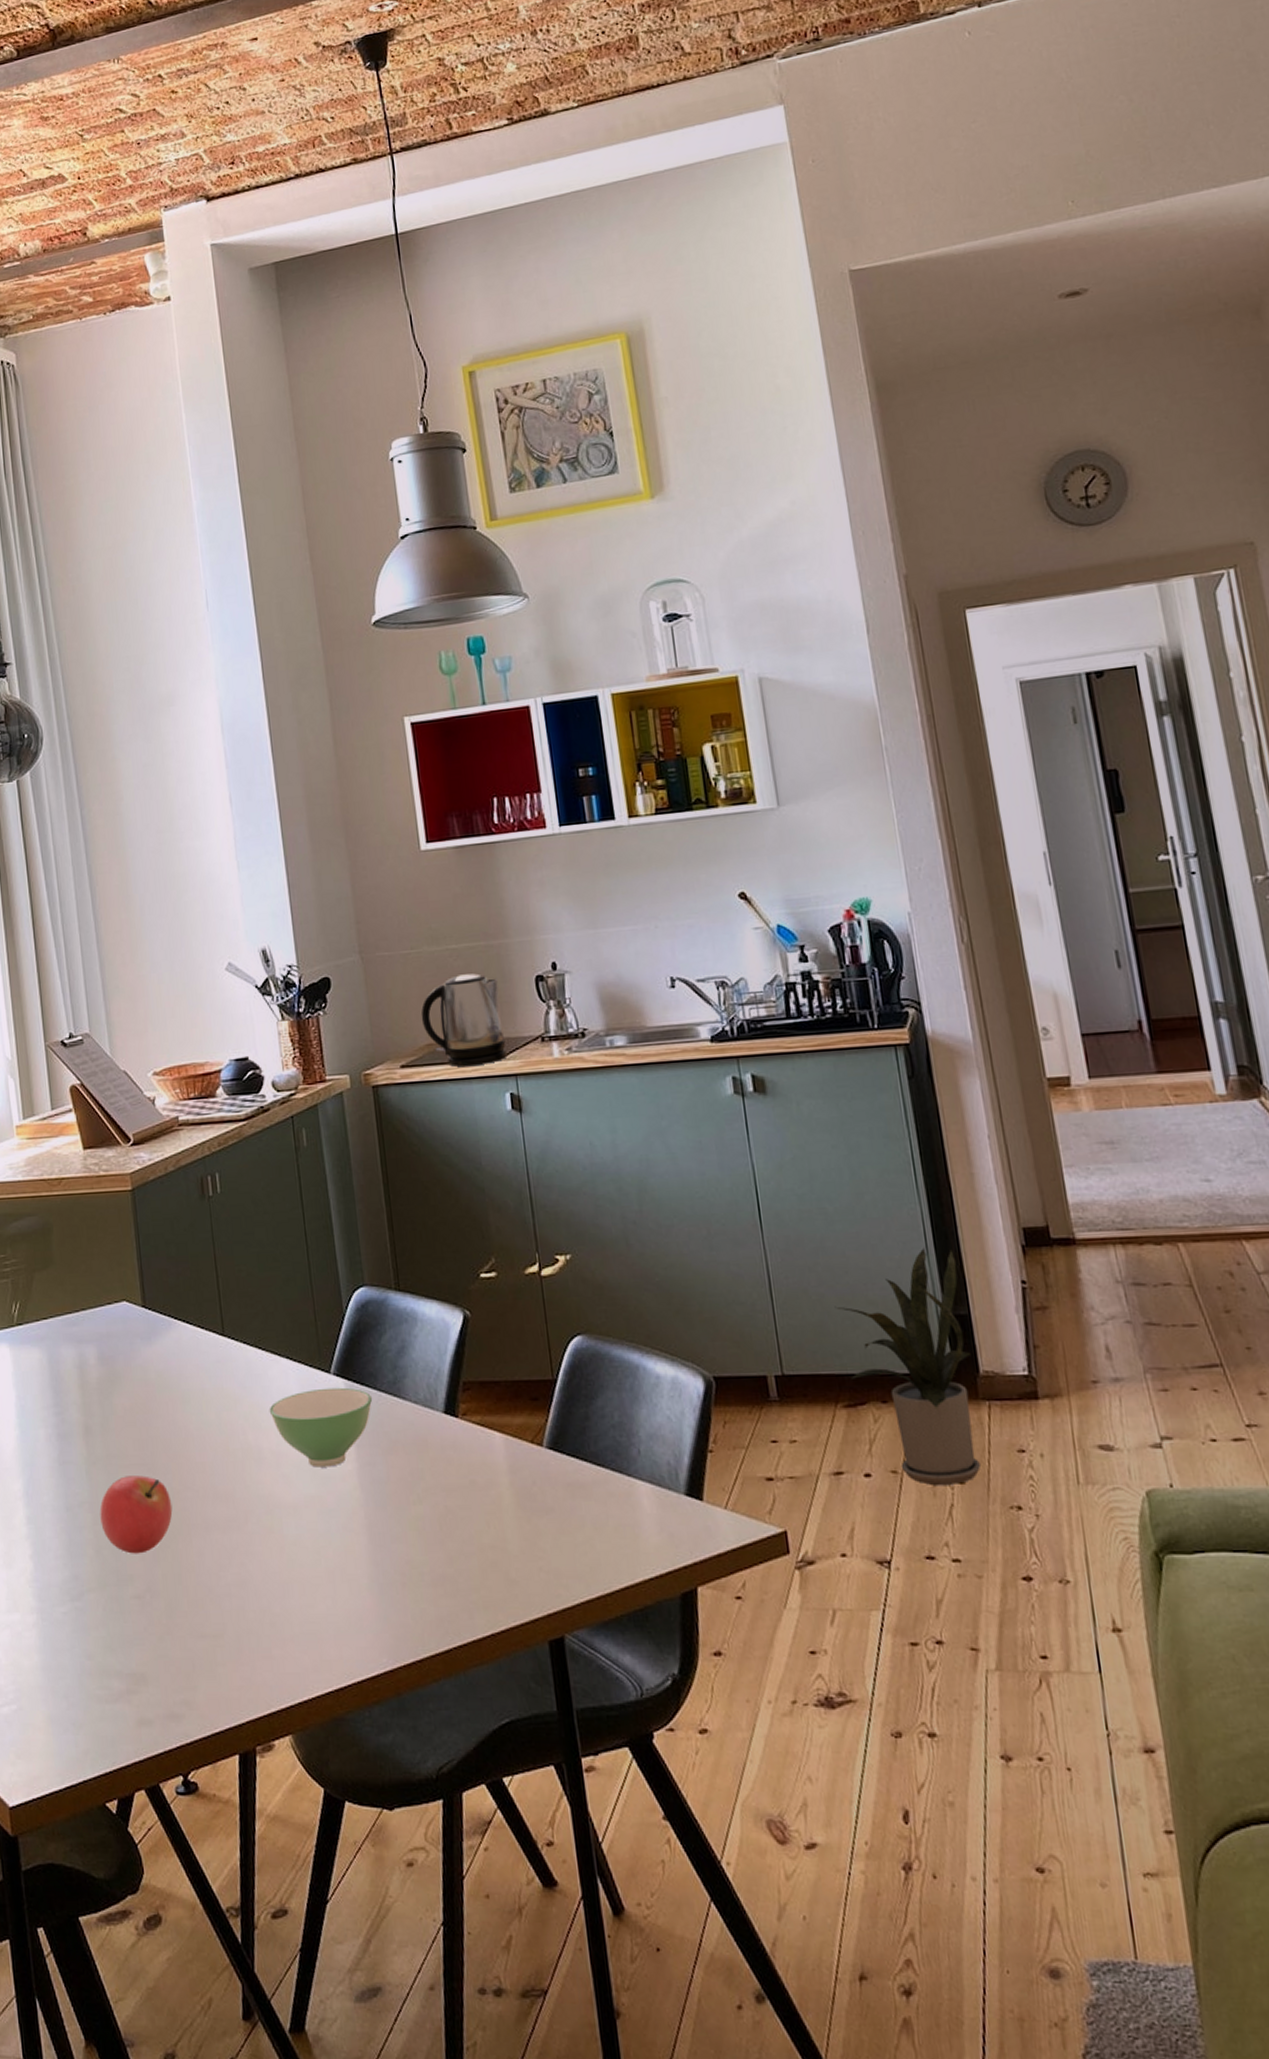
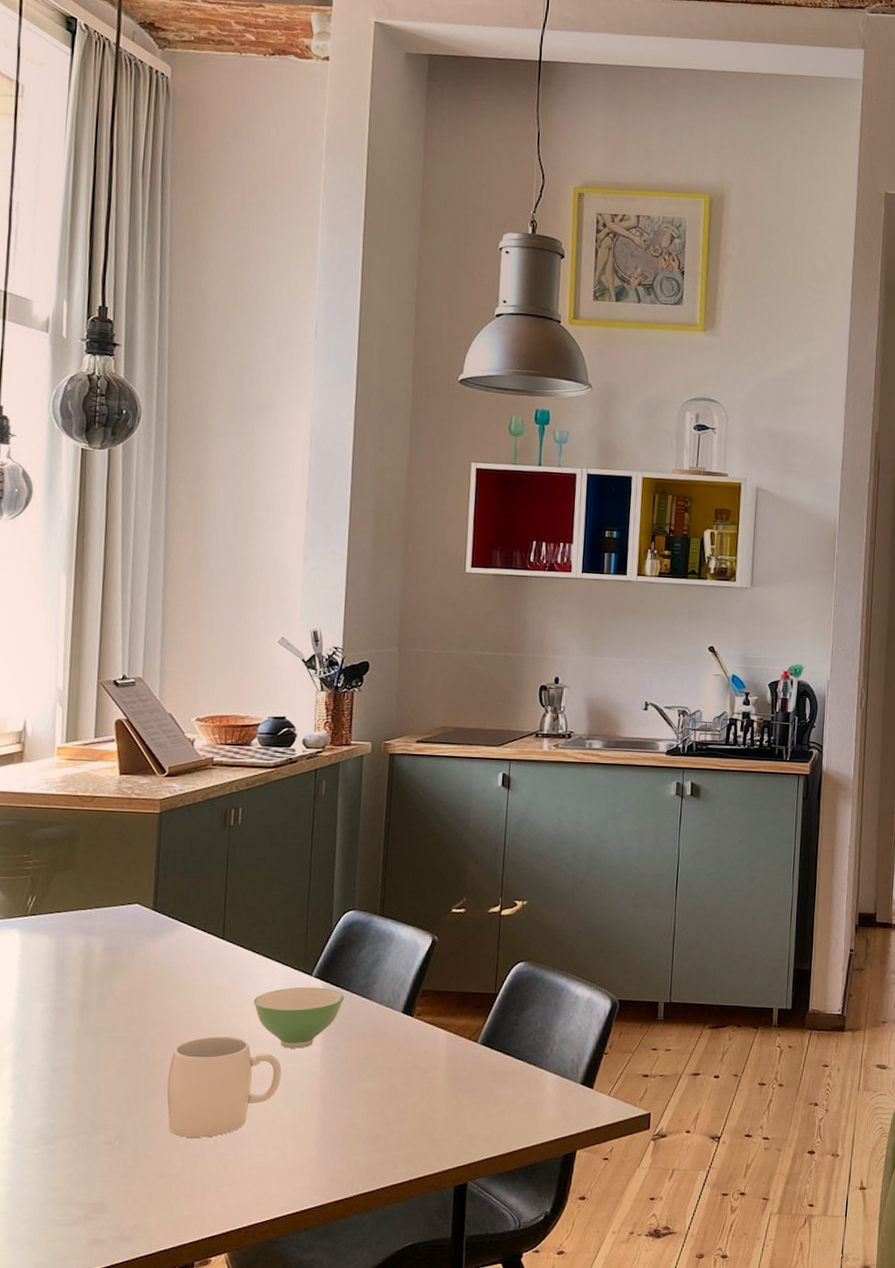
fruit: present [99,1475,173,1554] -> none [83,1046,153,1109]
mug: none [189,1457,317,1587] -> present [166,1036,282,1138]
kettle: present [420,973,507,1067] -> none [440,676,510,749]
house plant: present [836,1248,982,1485] -> none [718,920,809,1086]

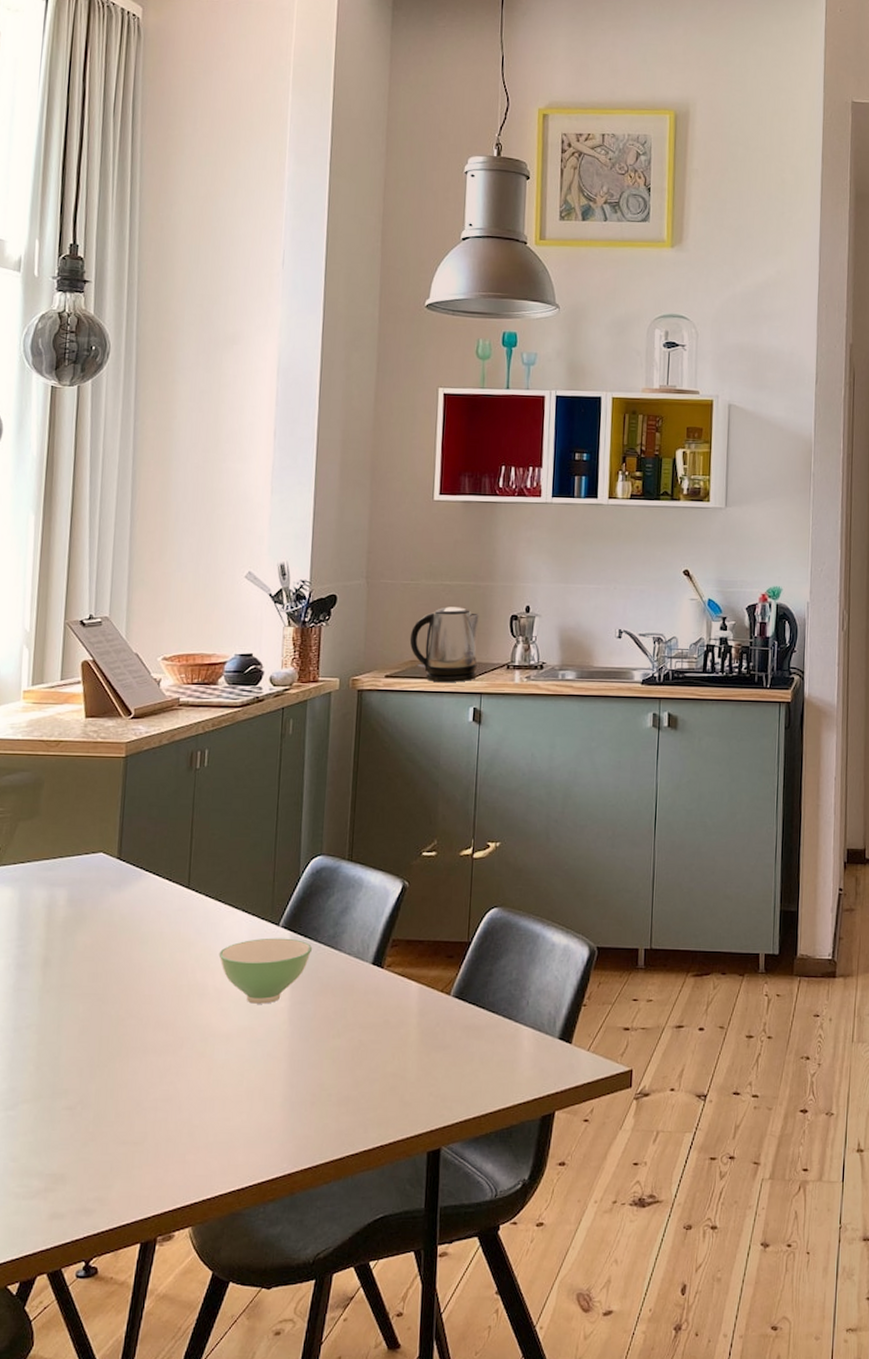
mug: present [166,1036,282,1138] -> none [130,992,248,1101]
kettle: none [440,676,510,749] -> present [409,606,480,683]

